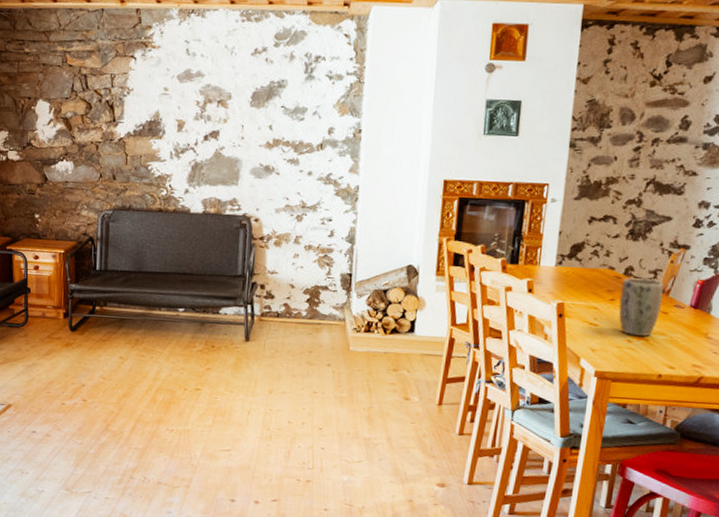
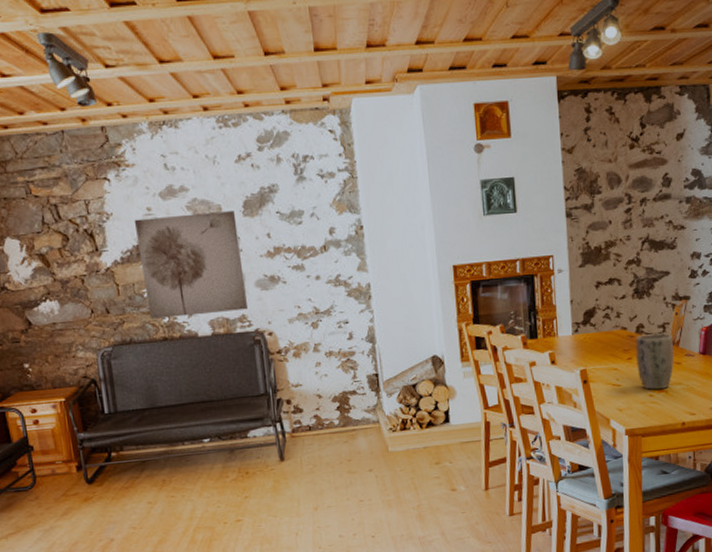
wall art: none [150,97,243,194] -> present [134,211,248,319]

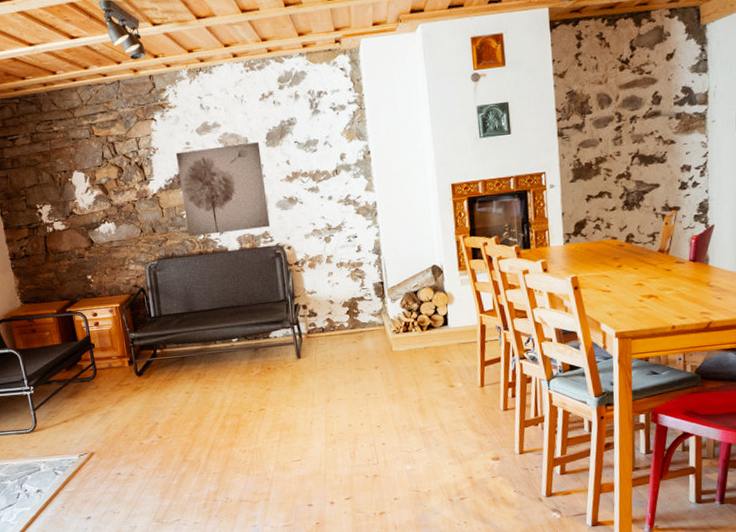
plant pot: present [635,333,674,390] -> none [625,242,664,295]

